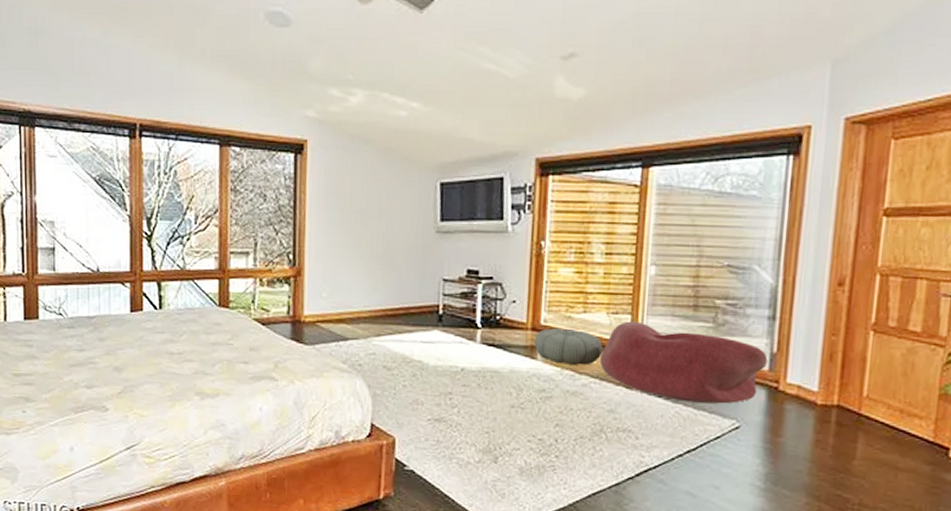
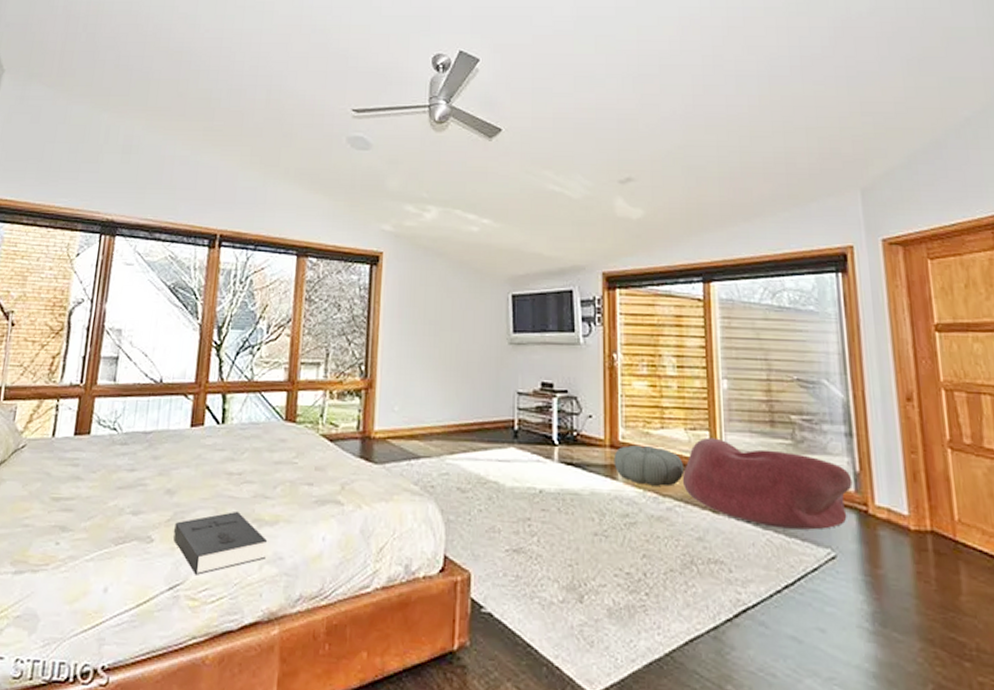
booklet: none [126,385,211,438] -> present [173,511,268,575]

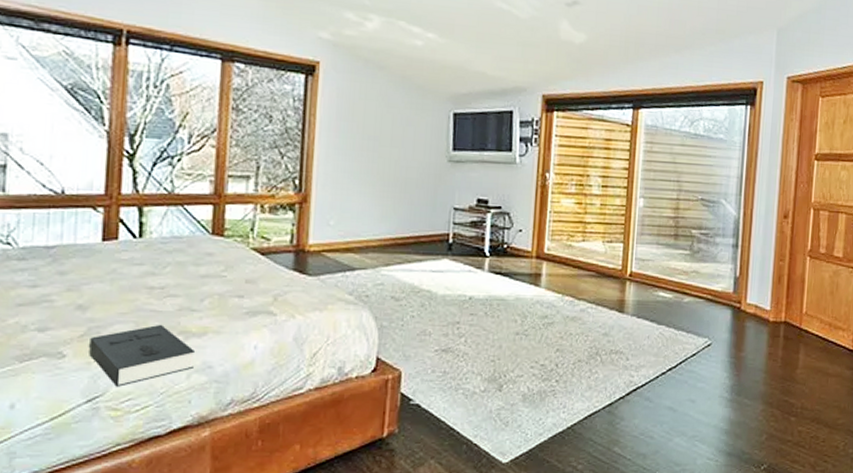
pouf: present [614,444,685,487] -> none [538,255,599,291]
bean bag chair: present [682,437,853,530] -> none [596,249,732,324]

